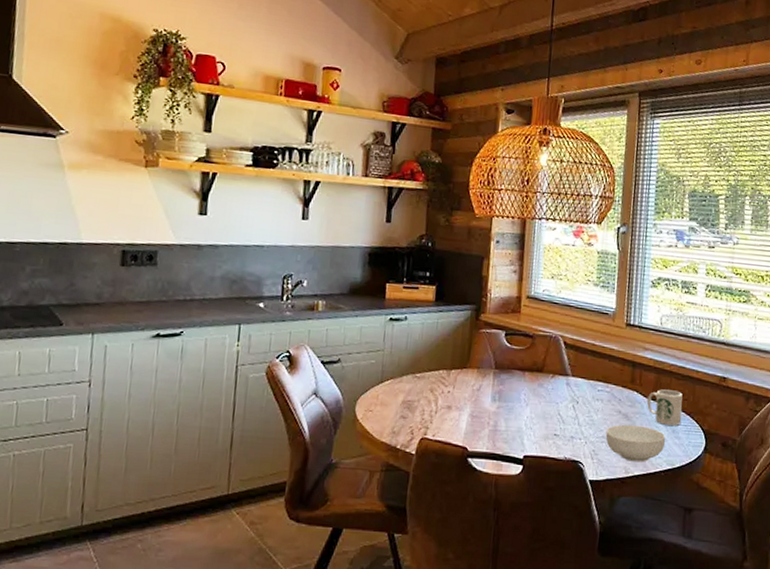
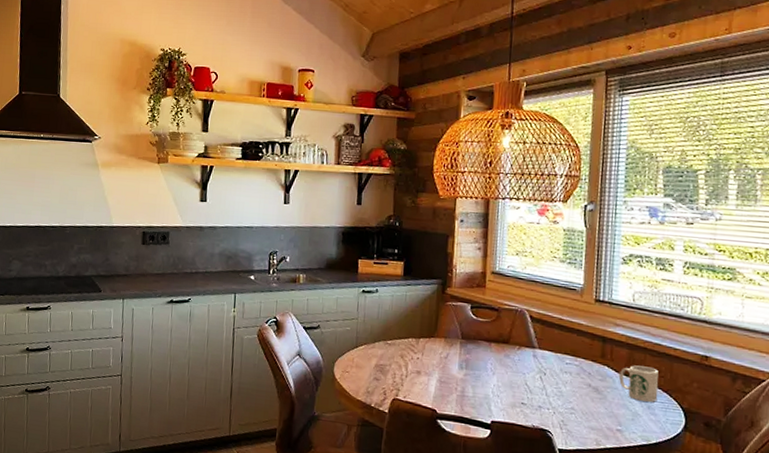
cereal bowl: present [605,424,666,462] -> none [575,397,640,436]

